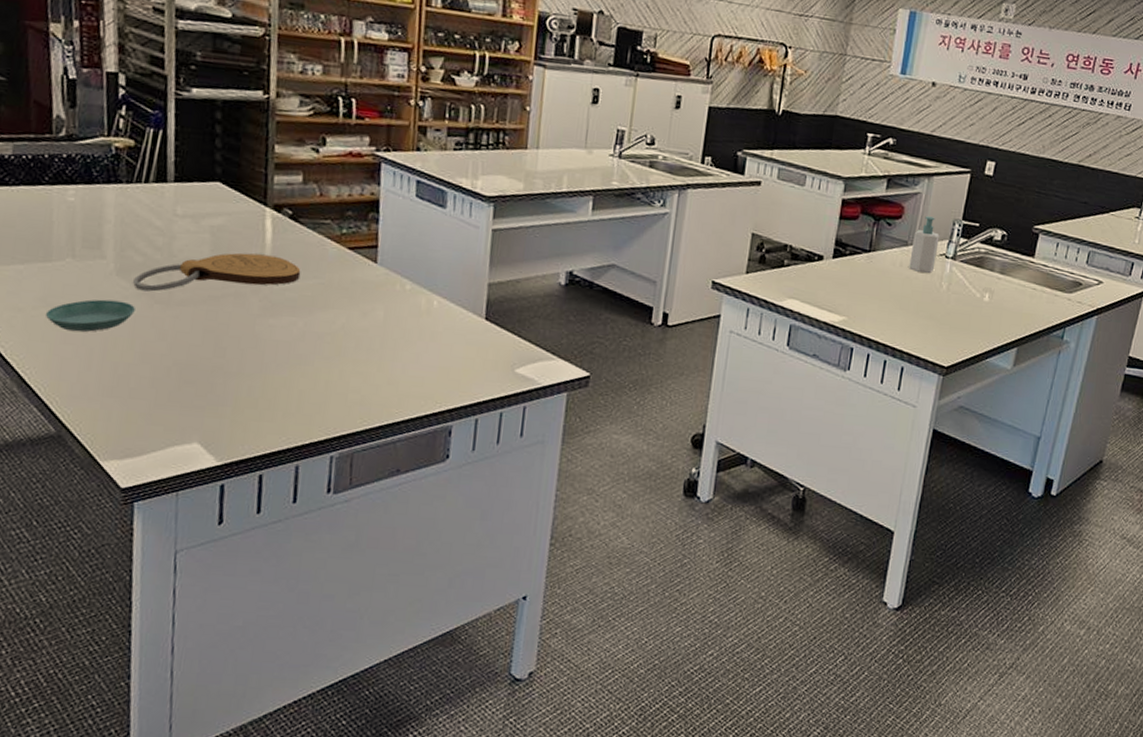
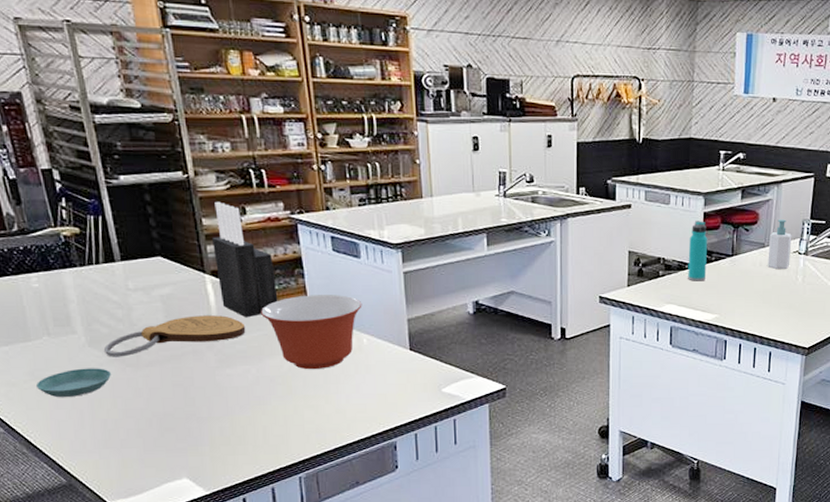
knife block: none [279,127,346,262] -> present [211,201,278,318]
mixing bowl: none [321,243,439,331] -> present [261,295,362,370]
water bottle: none [816,207,844,277] -> present [688,221,708,281]

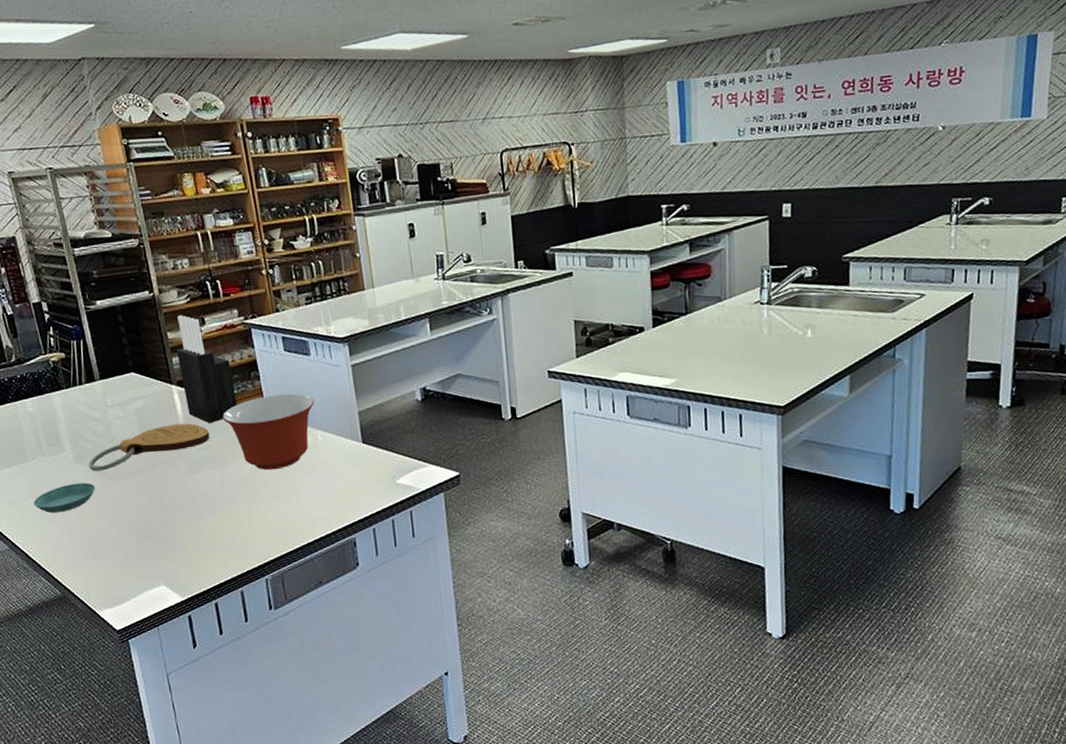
water bottle: present [688,221,708,281] -> none [637,280,660,346]
soap bottle: present [768,219,792,270] -> none [725,269,752,324]

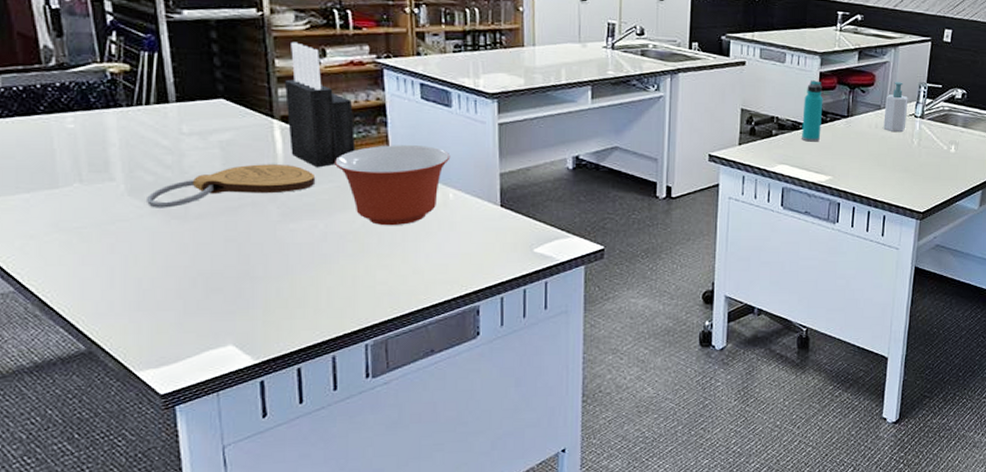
saucer: present [33,482,95,513] -> none [59,220,152,253]
water bottle: none [637,280,660,346] -> present [802,80,823,142]
soap bottle: none [725,269,752,324] -> present [883,82,908,133]

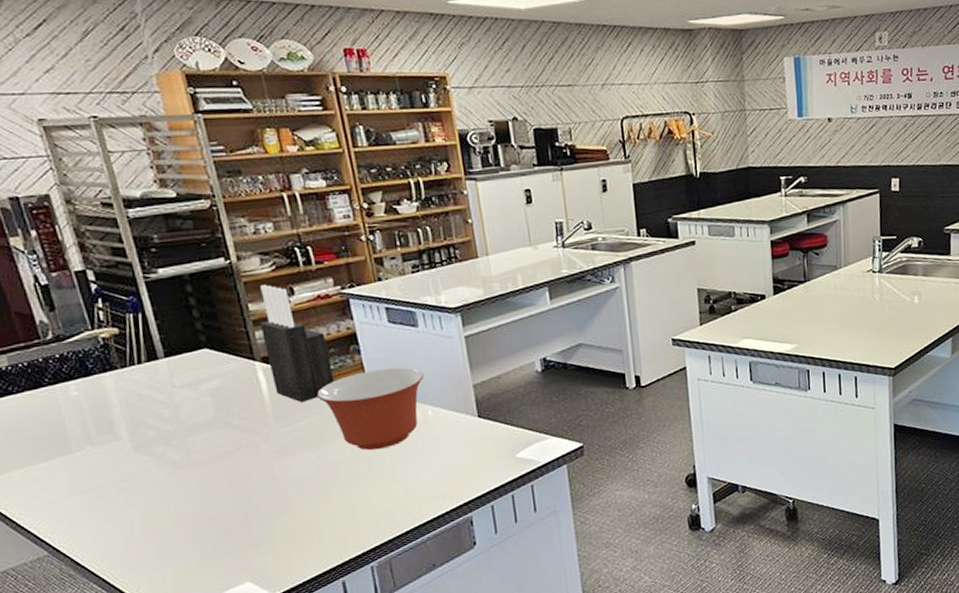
cutting board: present [147,164,316,208] -> none [152,403,303,461]
water bottle: present [802,80,823,142] -> none [758,249,781,313]
soap bottle: present [883,82,908,133] -> none [840,239,865,291]

